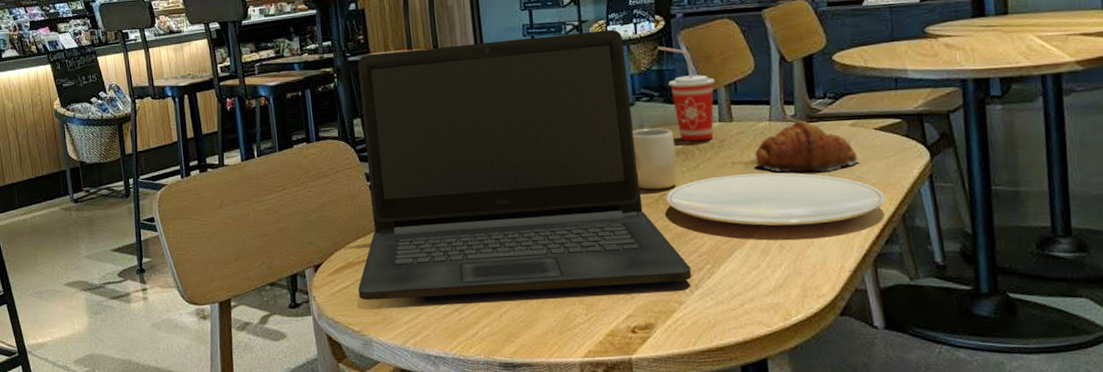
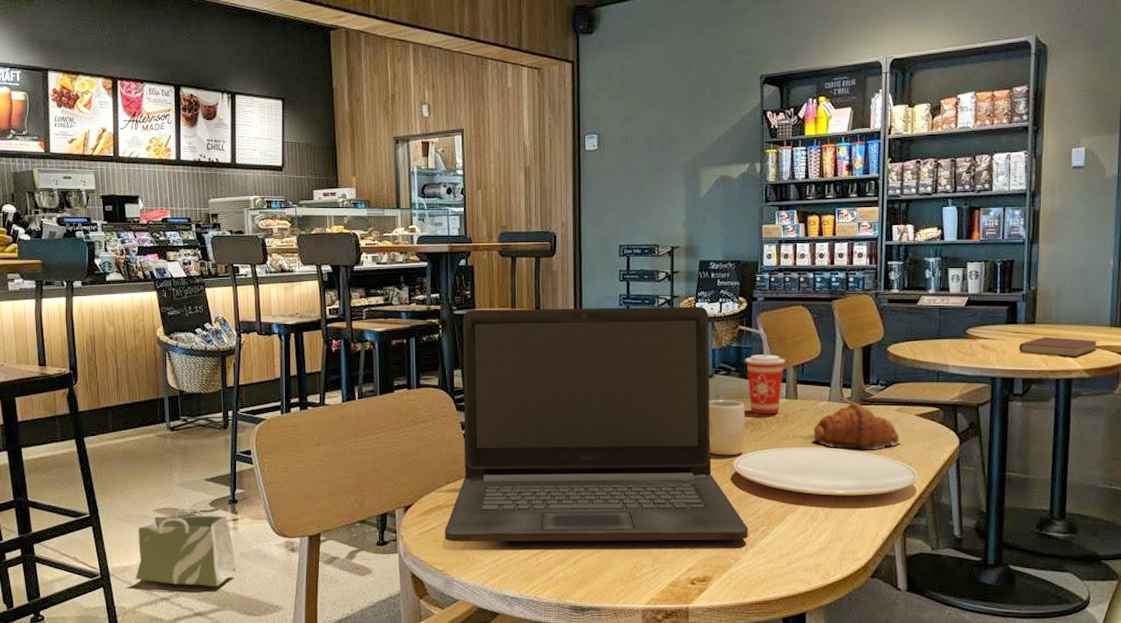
grocery bag: none [51,279,150,359] -> present [135,508,236,586]
book: none [990,26,1089,49] -> present [1018,336,1098,358]

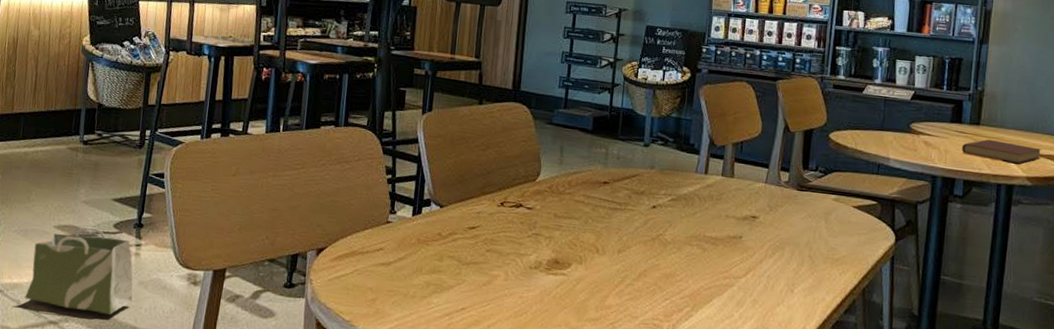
laptop: present [445,306,748,542] -> none [355,51,672,320]
mug: present [709,400,746,456] -> none [639,170,680,230]
plate: present [733,447,919,496] -> none [662,226,852,286]
beverage cup: present [738,325,786,414] -> none [680,95,725,191]
croissant: present [812,403,901,449] -> none [745,187,836,238]

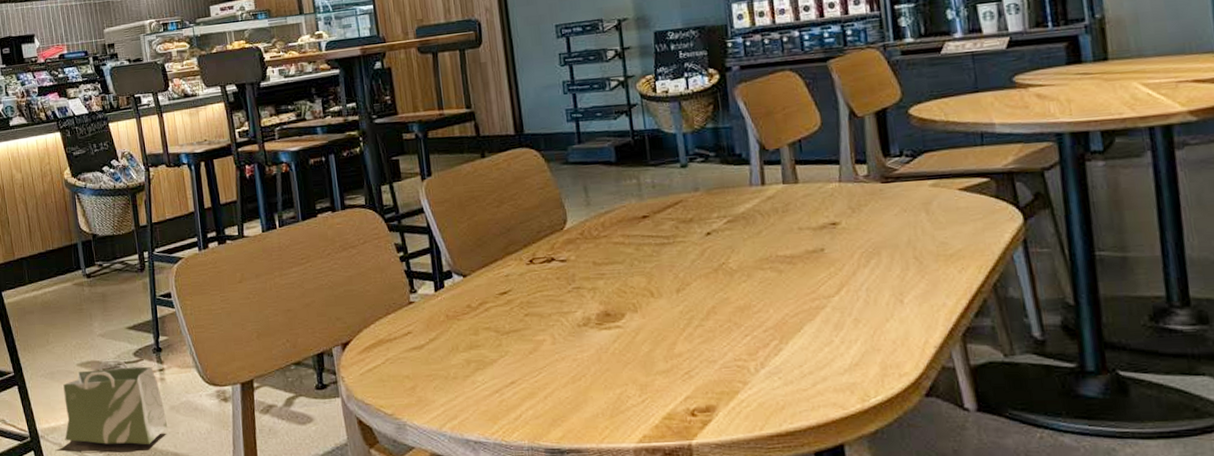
book: present [961,139,1042,164] -> none [1089,72,1203,99]

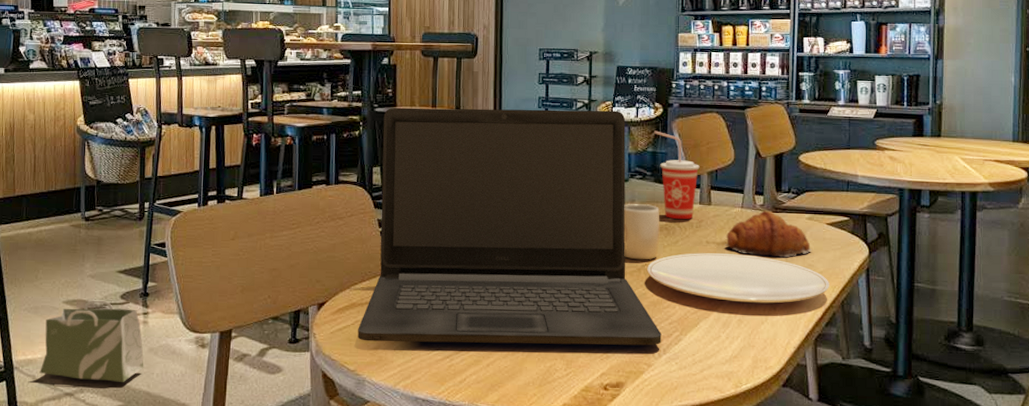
laptop: none [384,84,757,381] -> present [358,107,662,346]
mug: none [686,191,738,259] -> present [624,204,660,260]
beverage cup: none [712,102,777,205] -> present [654,130,700,219]
plate: none [726,238,974,298] -> present [647,253,829,303]
croissant: none [823,181,943,238] -> present [725,210,812,257]

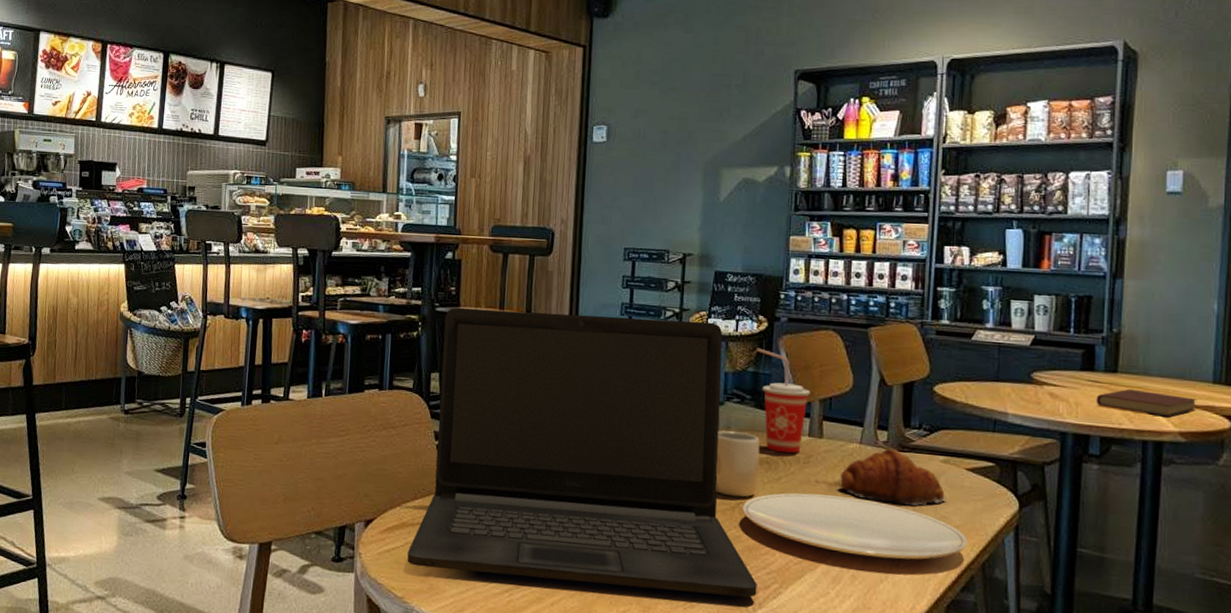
grocery bag: present [39,300,144,382] -> none [72,498,179,590]
book: none [925,149,1001,171] -> present [1096,388,1197,417]

